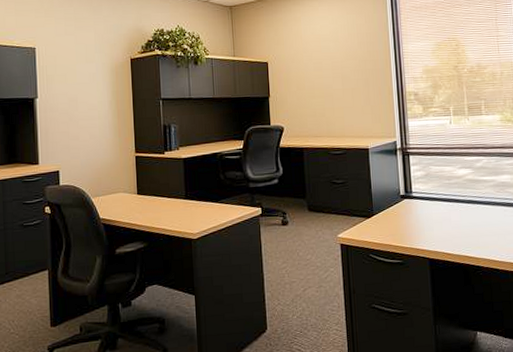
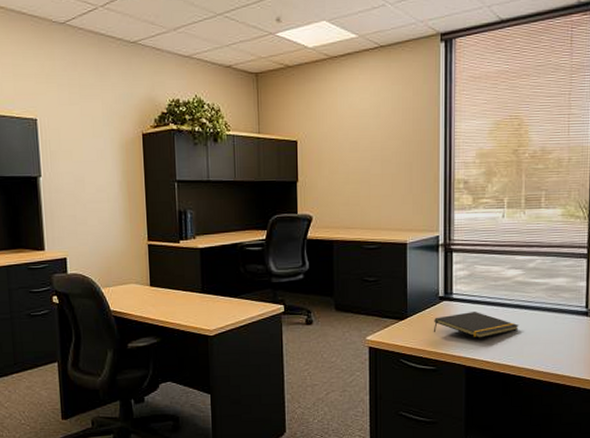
notepad: none [397,208,474,232] -> present [433,312,519,338]

